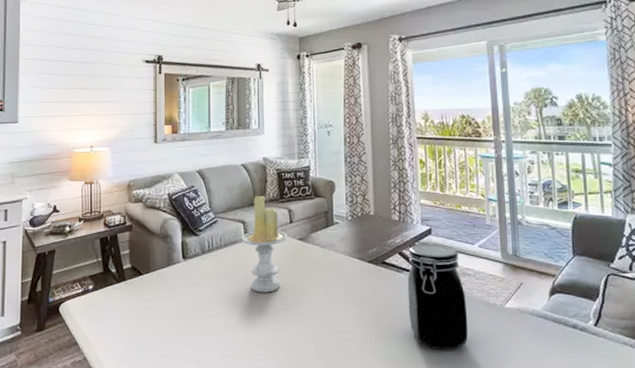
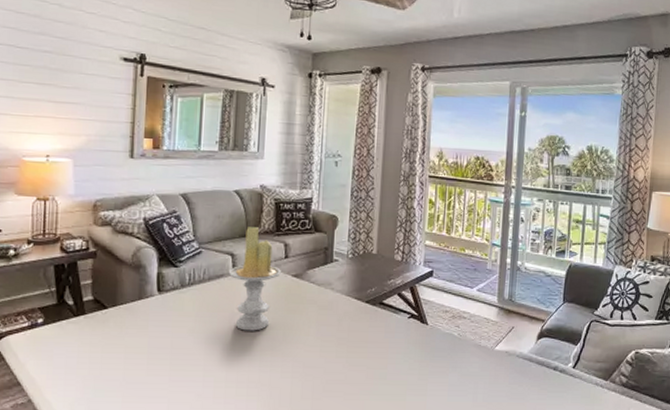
jar: present [407,243,469,350] -> none [401,285,459,390]

